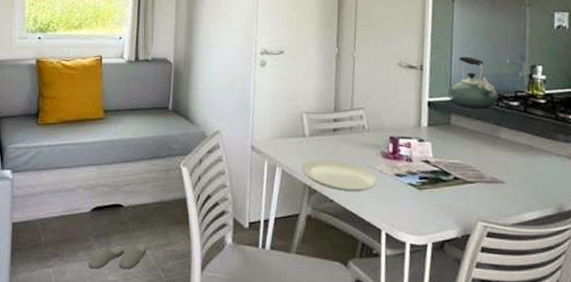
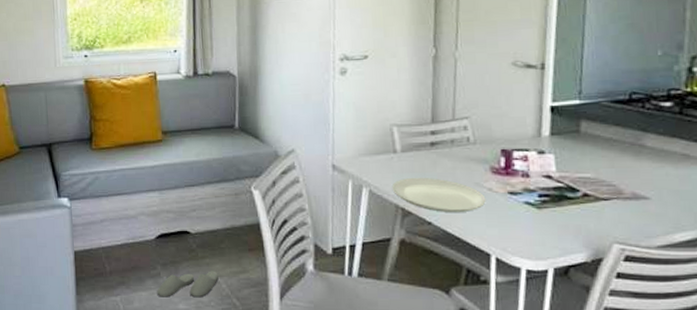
kettle: present [448,56,499,109] -> none [578,49,645,113]

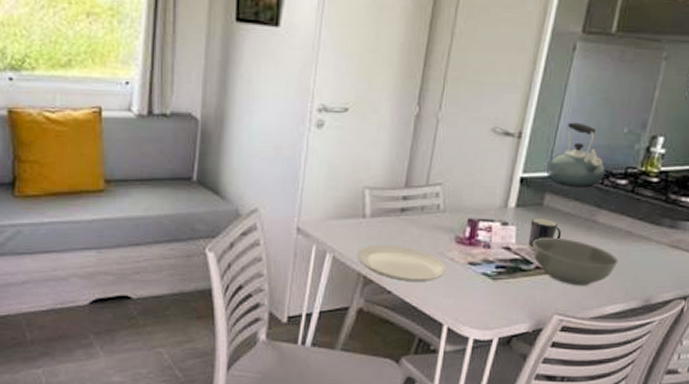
slippers: present [157,271,219,298] -> none [87,340,160,369]
mug: none [569,144,607,178] -> present [528,217,562,250]
bowl: none [576,163,679,213] -> present [533,237,619,286]
kettle: none [578,49,645,113] -> present [547,122,606,188]

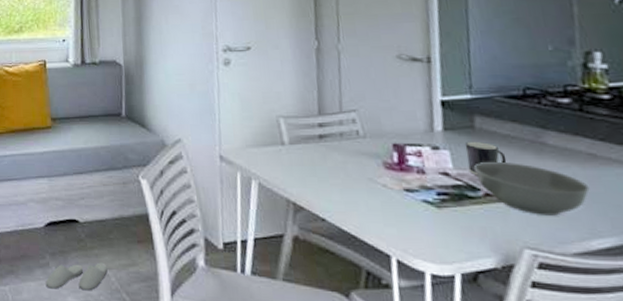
slippers: none [87,340,160,369] -> present [45,262,108,291]
plate: present [356,244,447,283] -> none [281,170,381,210]
kettle: present [547,122,606,188] -> none [468,44,540,109]

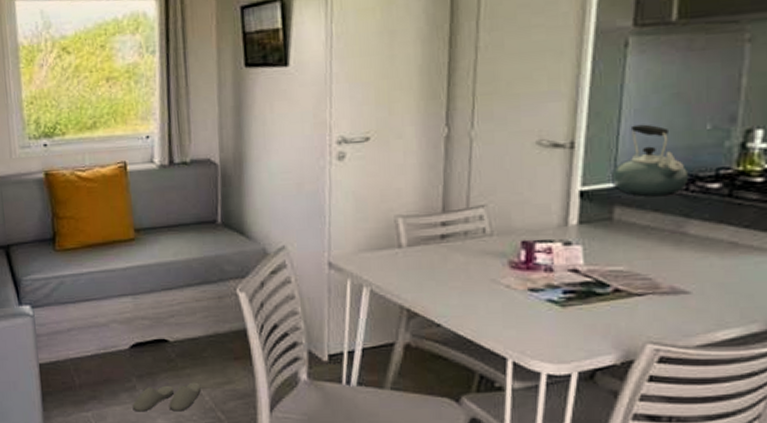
mug: present [464,141,507,176] -> none [599,234,642,271]
kettle: none [468,44,540,109] -> present [612,124,689,197]
bowl: present [474,161,590,216] -> none [607,254,724,309]

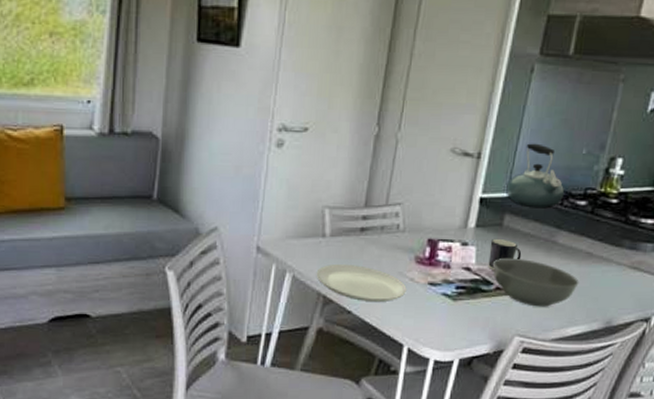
slippers: present [132,382,201,412] -> none [45,359,119,389]
plate: none [396,274,503,314] -> present [316,263,407,303]
mug: none [599,234,642,271] -> present [488,238,522,271]
bowl: none [607,254,724,309] -> present [493,257,579,307]

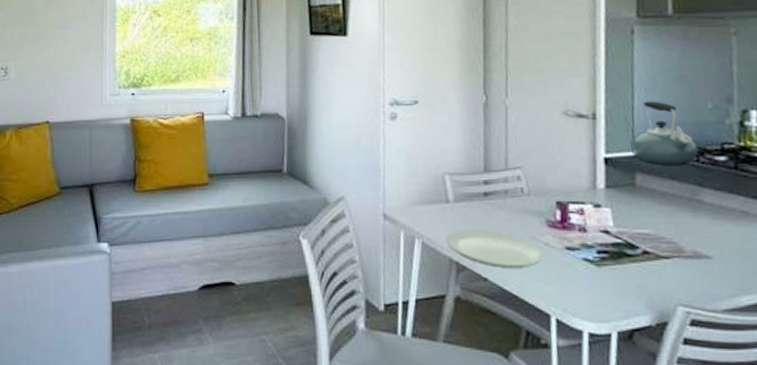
mug: present [488,238,522,271] -> none [625,198,665,233]
bowl: present [493,257,579,307] -> none [634,219,741,273]

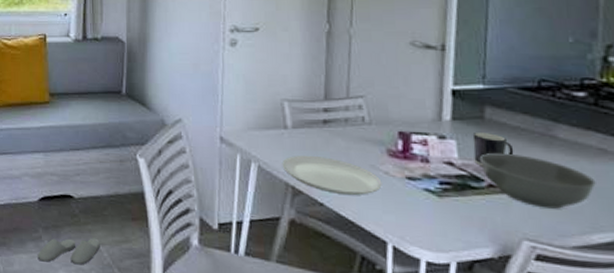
slippers: none [198,327,264,357] -> present [37,238,100,265]
mug: none [625,198,665,233] -> present [472,131,514,166]
kettle: present [630,101,699,166] -> none [481,33,556,100]
bowl: none [634,219,741,273] -> present [480,152,596,209]

